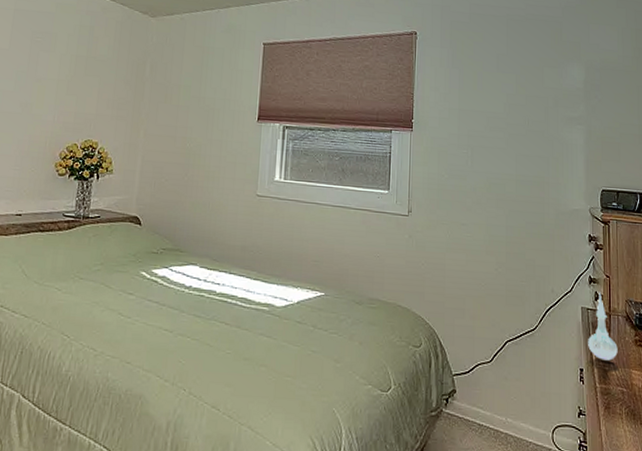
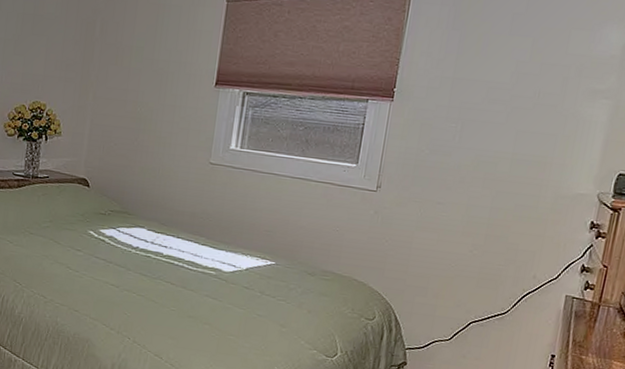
perfume bottle: present [588,292,618,362] -> none [565,281,602,352]

